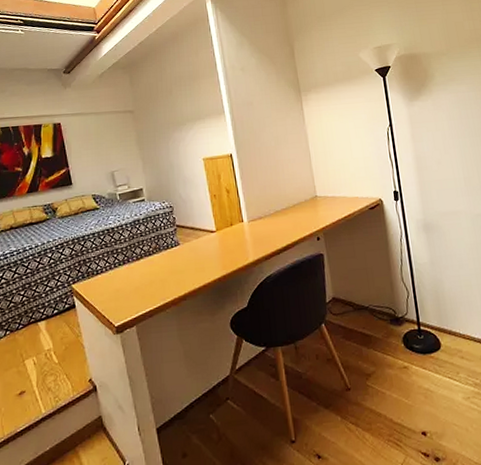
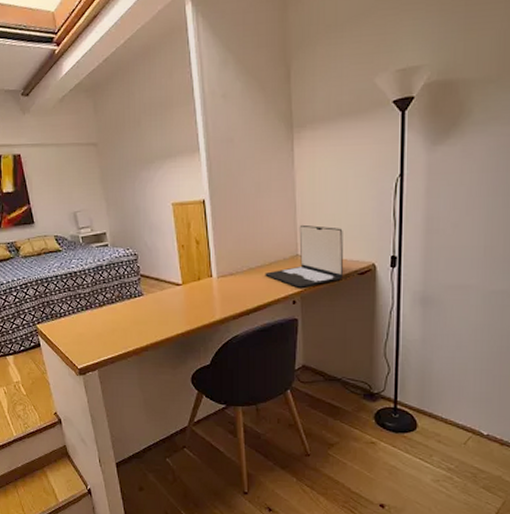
laptop: none [290,169,357,225] -> present [265,224,343,288]

